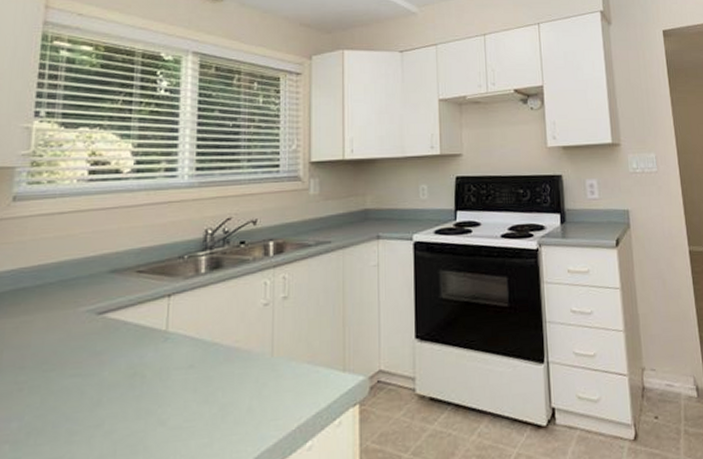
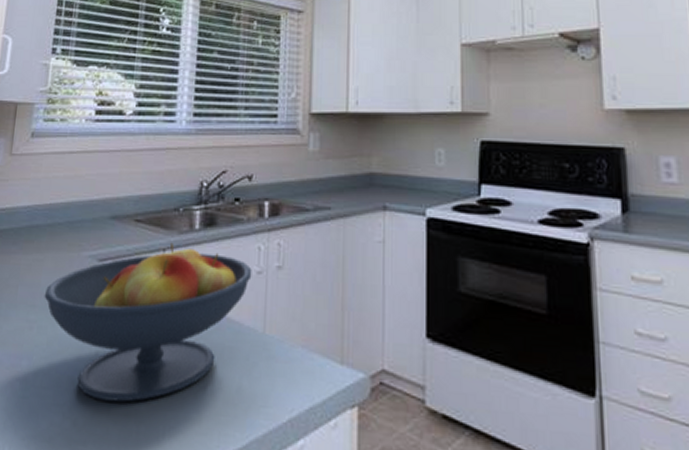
fruit bowl: none [35,288,259,446] -> present [44,242,252,403]

